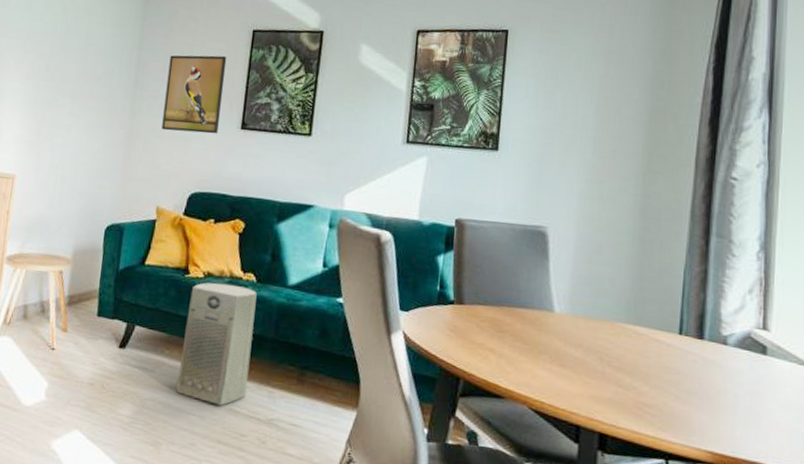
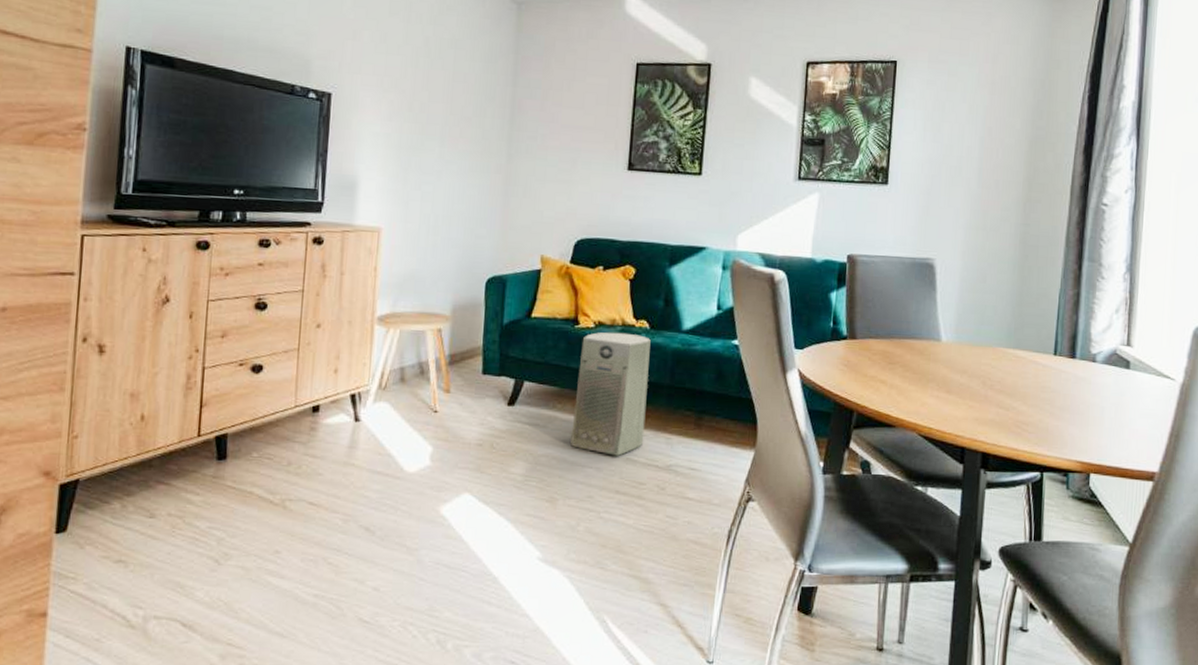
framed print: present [162,55,227,134] -> none [542,91,610,176]

